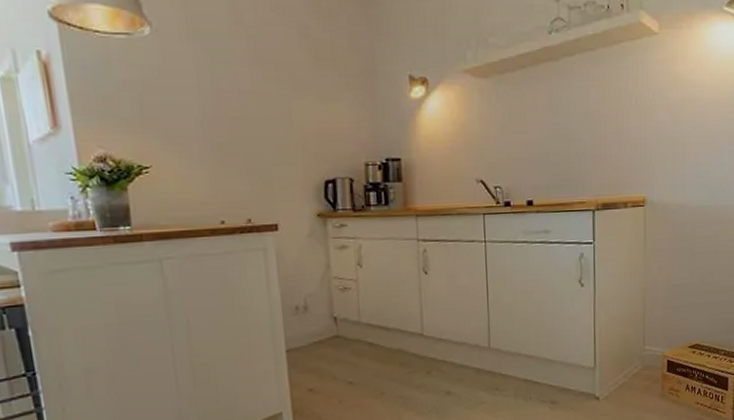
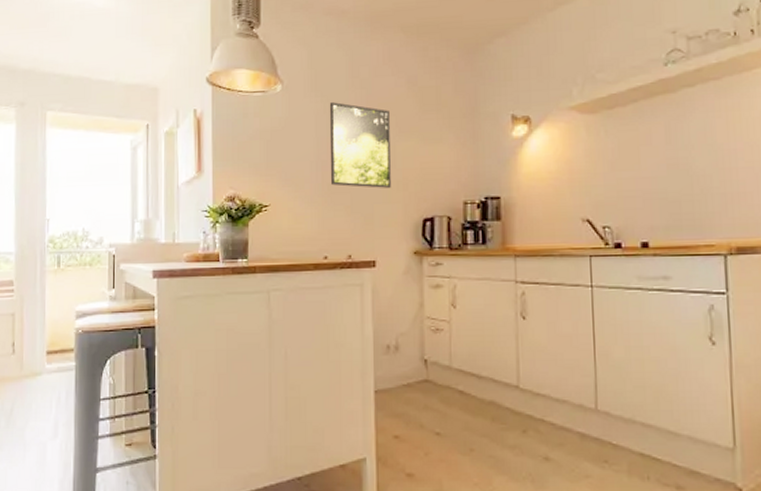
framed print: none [211,52,289,149] -> present [329,102,391,188]

